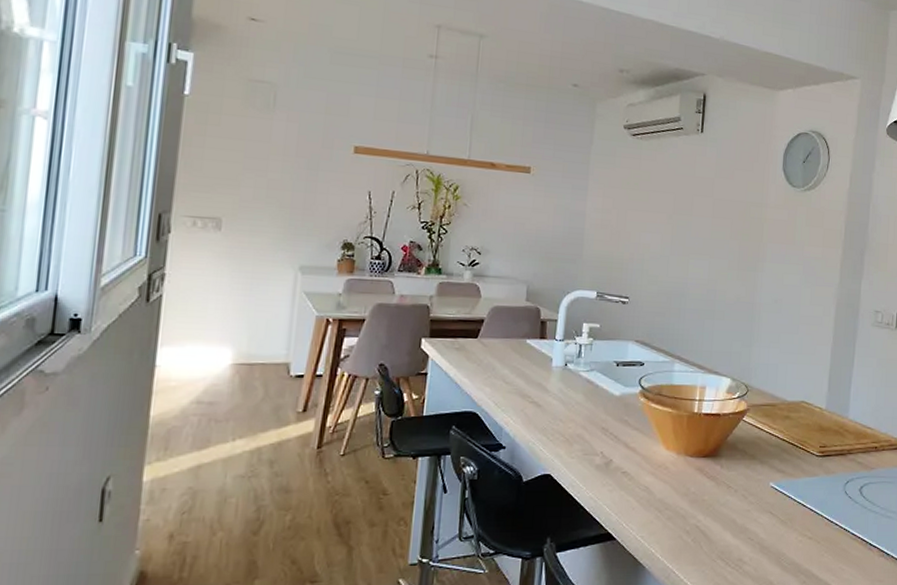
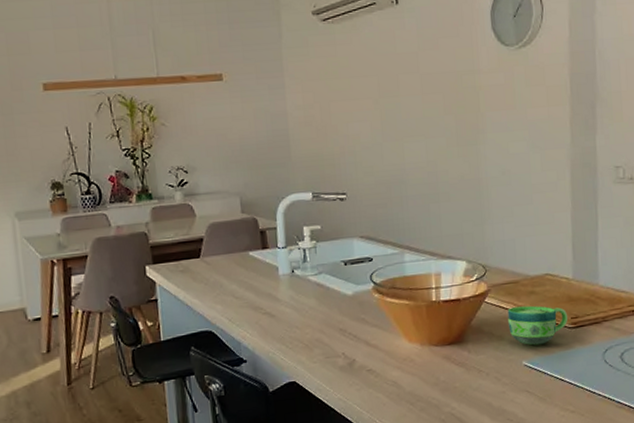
cup: none [761,429,817,469] -> present [507,305,568,345]

